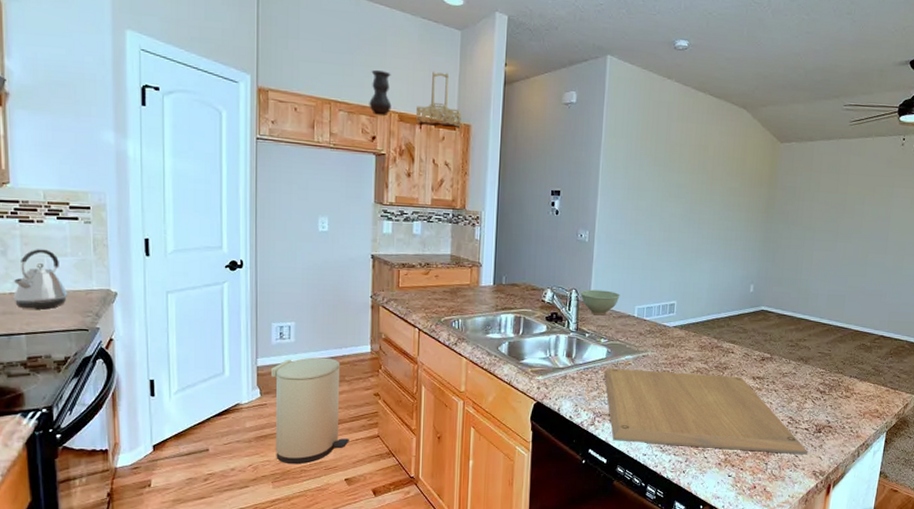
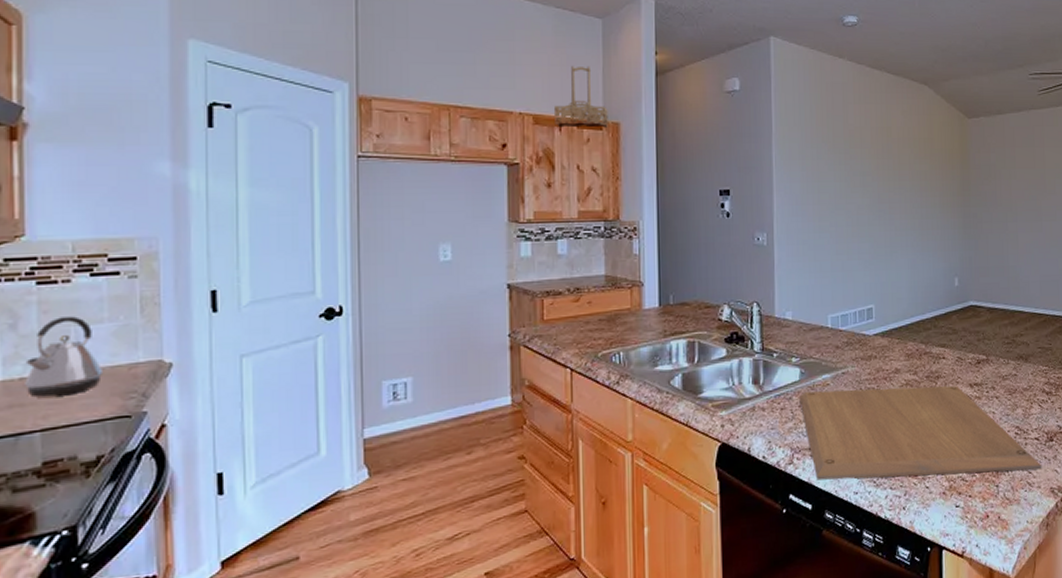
pedal bin: present [271,357,349,464] -> none [383,417,488,563]
vase: present [369,70,392,117] -> none [497,69,524,120]
bowl: present [580,289,620,316] -> none [763,300,809,331]

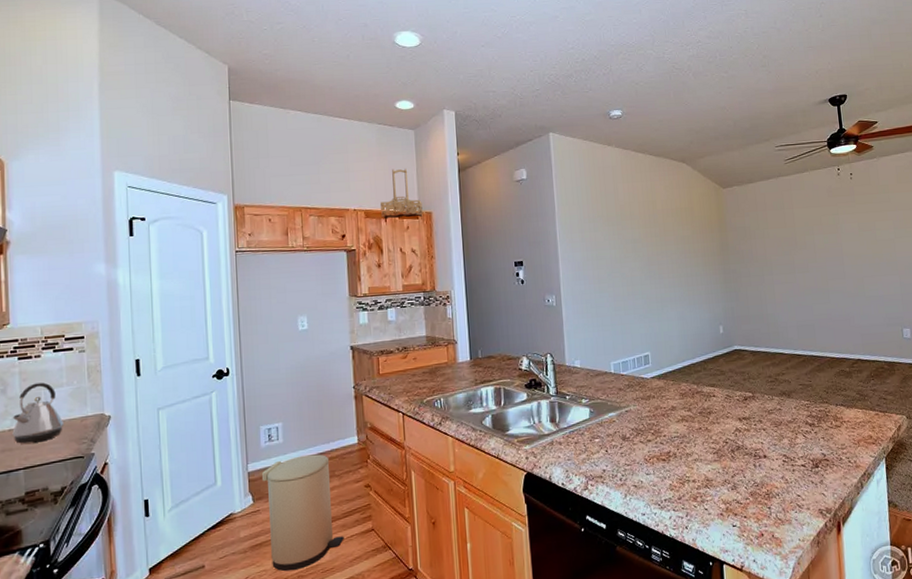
pedal bin: none [383,417,488,563] -> present [262,454,344,571]
chopping board: present [799,385,1042,481] -> none [590,420,810,504]

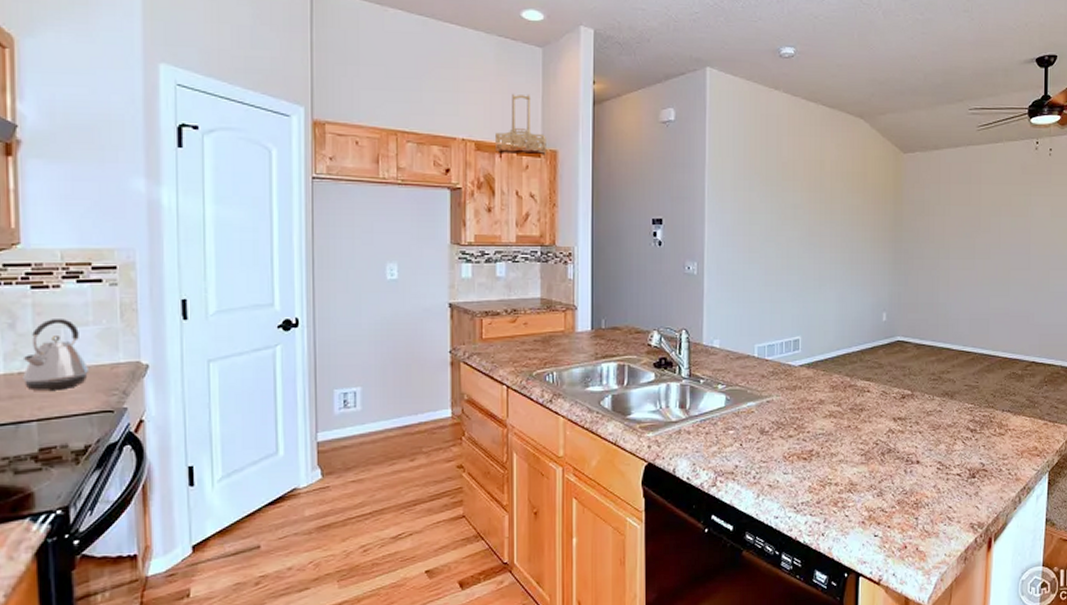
pedal bin: present [262,454,344,571] -> none [334,426,429,557]

